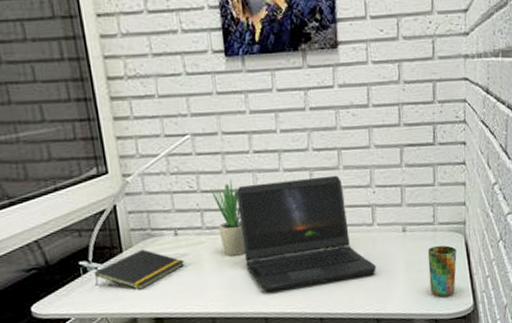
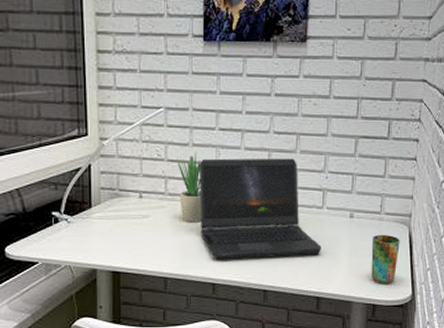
notepad: present [93,249,185,290] -> none [63,206,145,244]

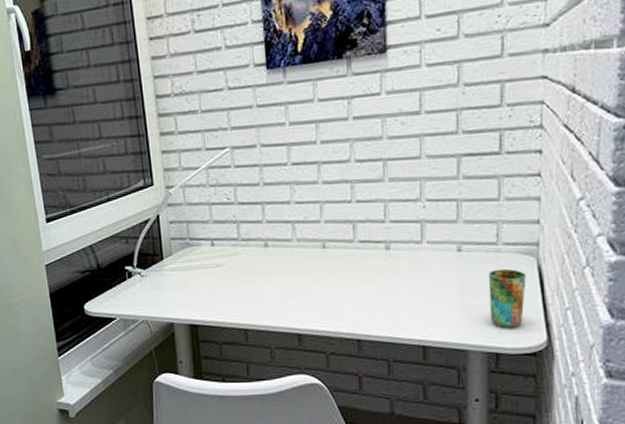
potted plant: present [176,152,202,222] -> none [247,191,281,269]
laptop computer: present [199,158,321,260] -> none [272,188,424,308]

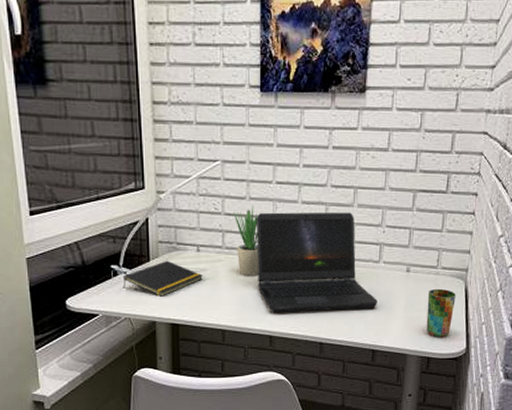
notepad: none [137,257,220,296] -> present [122,260,203,297]
potted plant: none [247,191,281,269] -> present [233,205,259,276]
laptop computer: none [272,188,424,308] -> present [256,212,378,313]

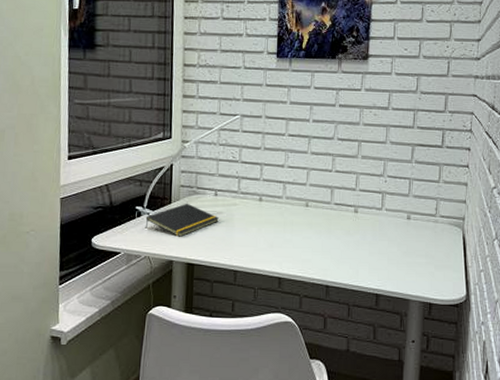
potted plant: present [233,205,259,276] -> none [249,155,272,220]
laptop computer: present [256,212,378,313] -> none [269,161,381,256]
cup: present [426,288,456,338] -> none [427,235,454,284]

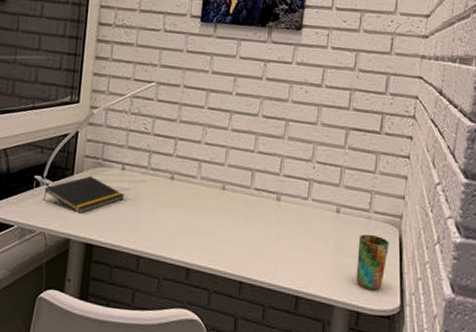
cup: none [427,235,454,284] -> present [356,234,389,291]

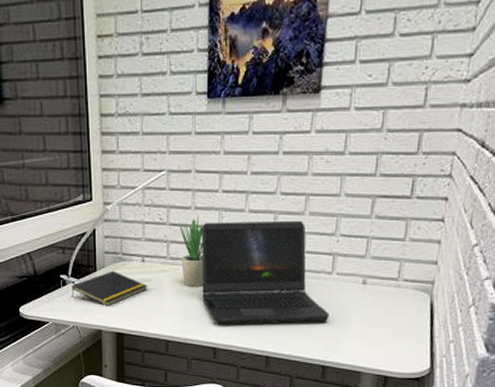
potted plant: none [161,128,187,201] -> present [178,215,204,287]
laptop computer: none [179,136,304,249] -> present [201,220,329,325]
cup: present [356,234,389,291] -> none [384,302,419,356]

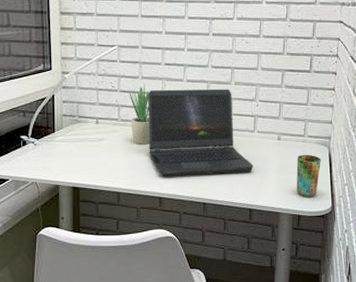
notepad: present [71,270,147,306] -> none [31,131,101,163]
cup: none [384,302,419,356] -> present [296,154,321,198]

